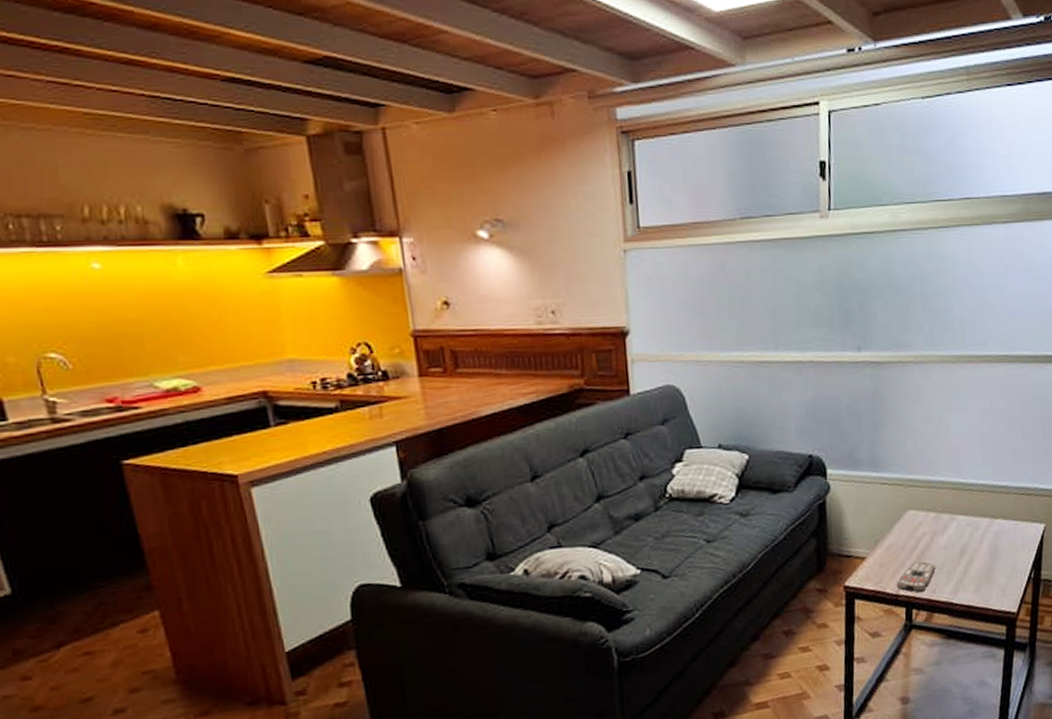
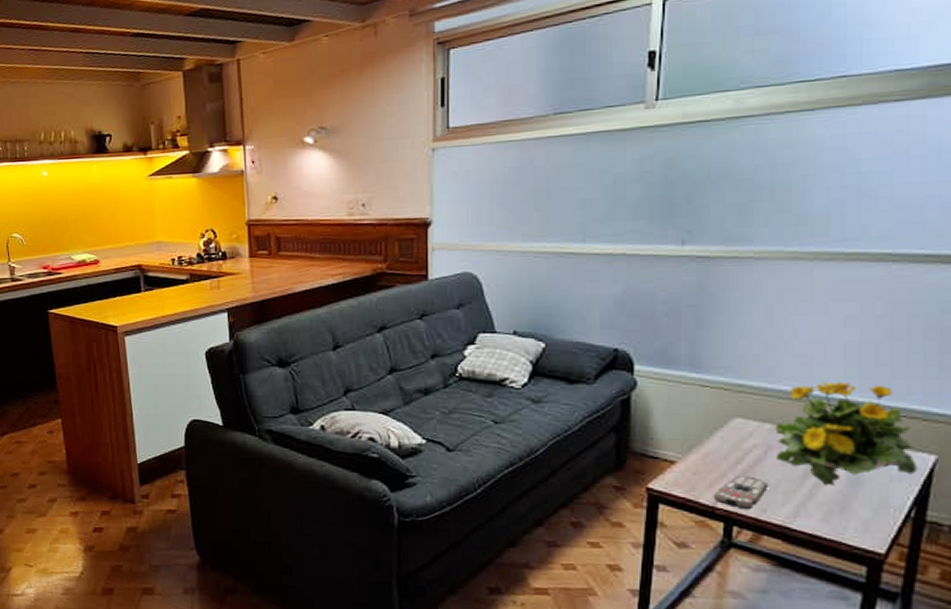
flowering plant: none [937,468,1034,561] -> present [775,381,918,486]

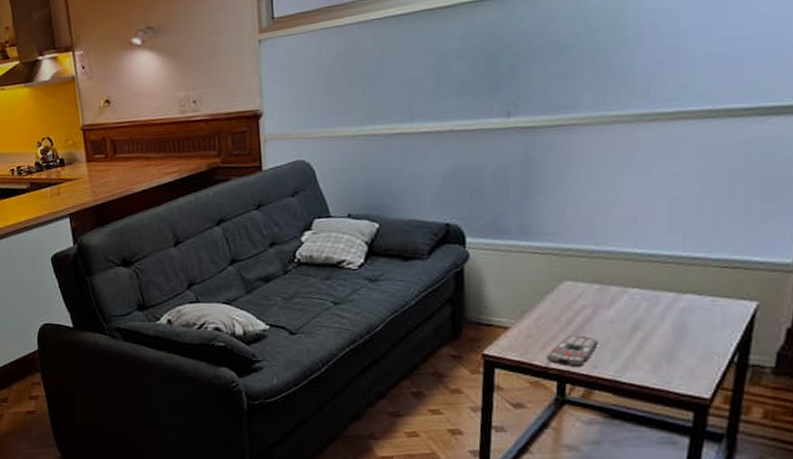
flowering plant: present [775,381,918,486] -> none [603,238,740,339]

